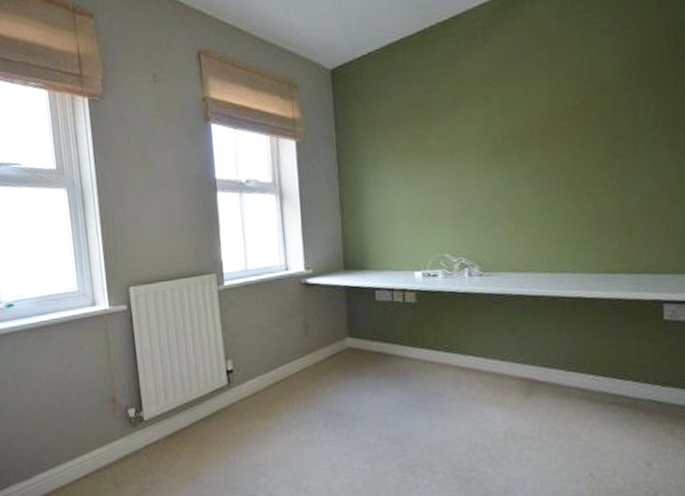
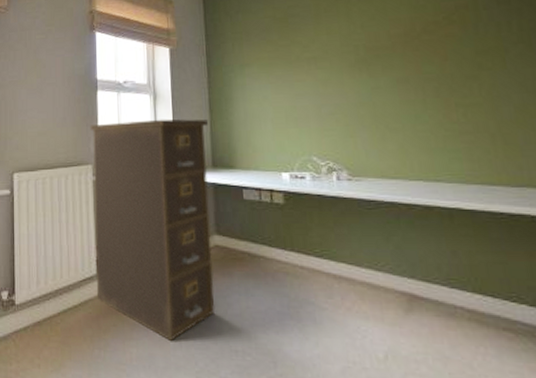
filing cabinet: none [211,219,348,440] -> present [90,119,216,341]

